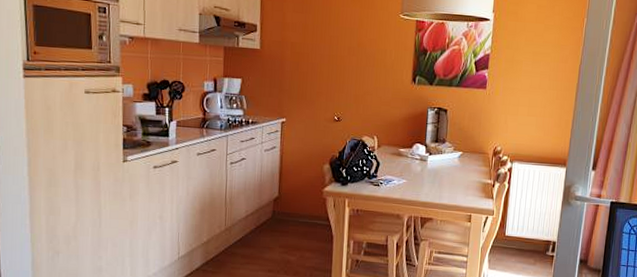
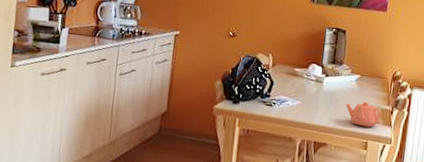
teapot: none [449,177,484,201] -> present [345,101,382,128]

